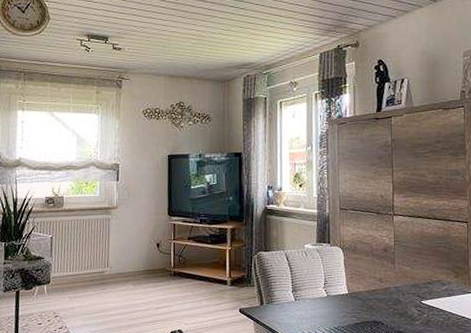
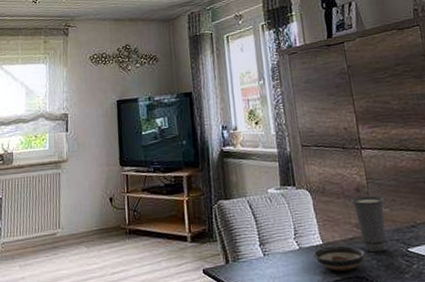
saucer: none [338,295,385,316] -> present [313,245,366,271]
cup: none [377,255,408,303] -> present [350,195,387,253]

